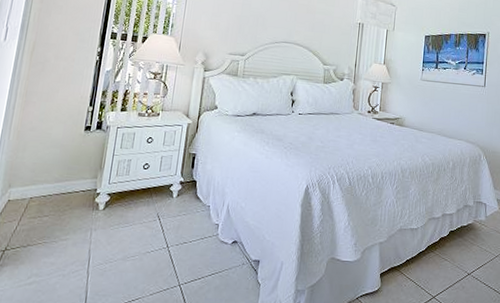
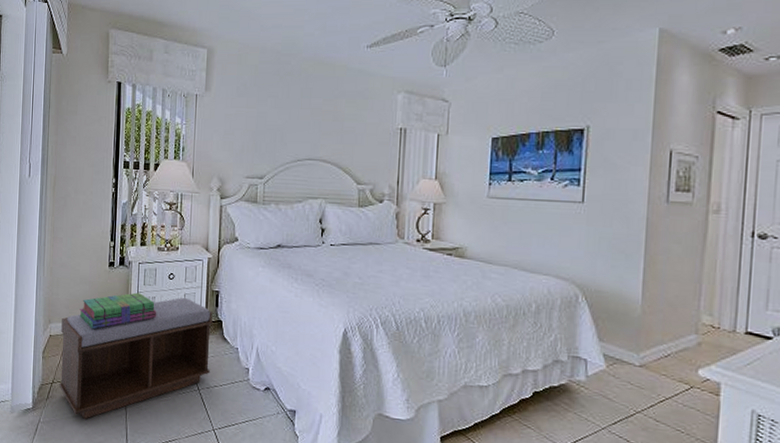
bench: none [12,160,188,286] -> present [59,298,213,419]
stack of books: none [45,155,132,193] -> present [79,292,157,329]

